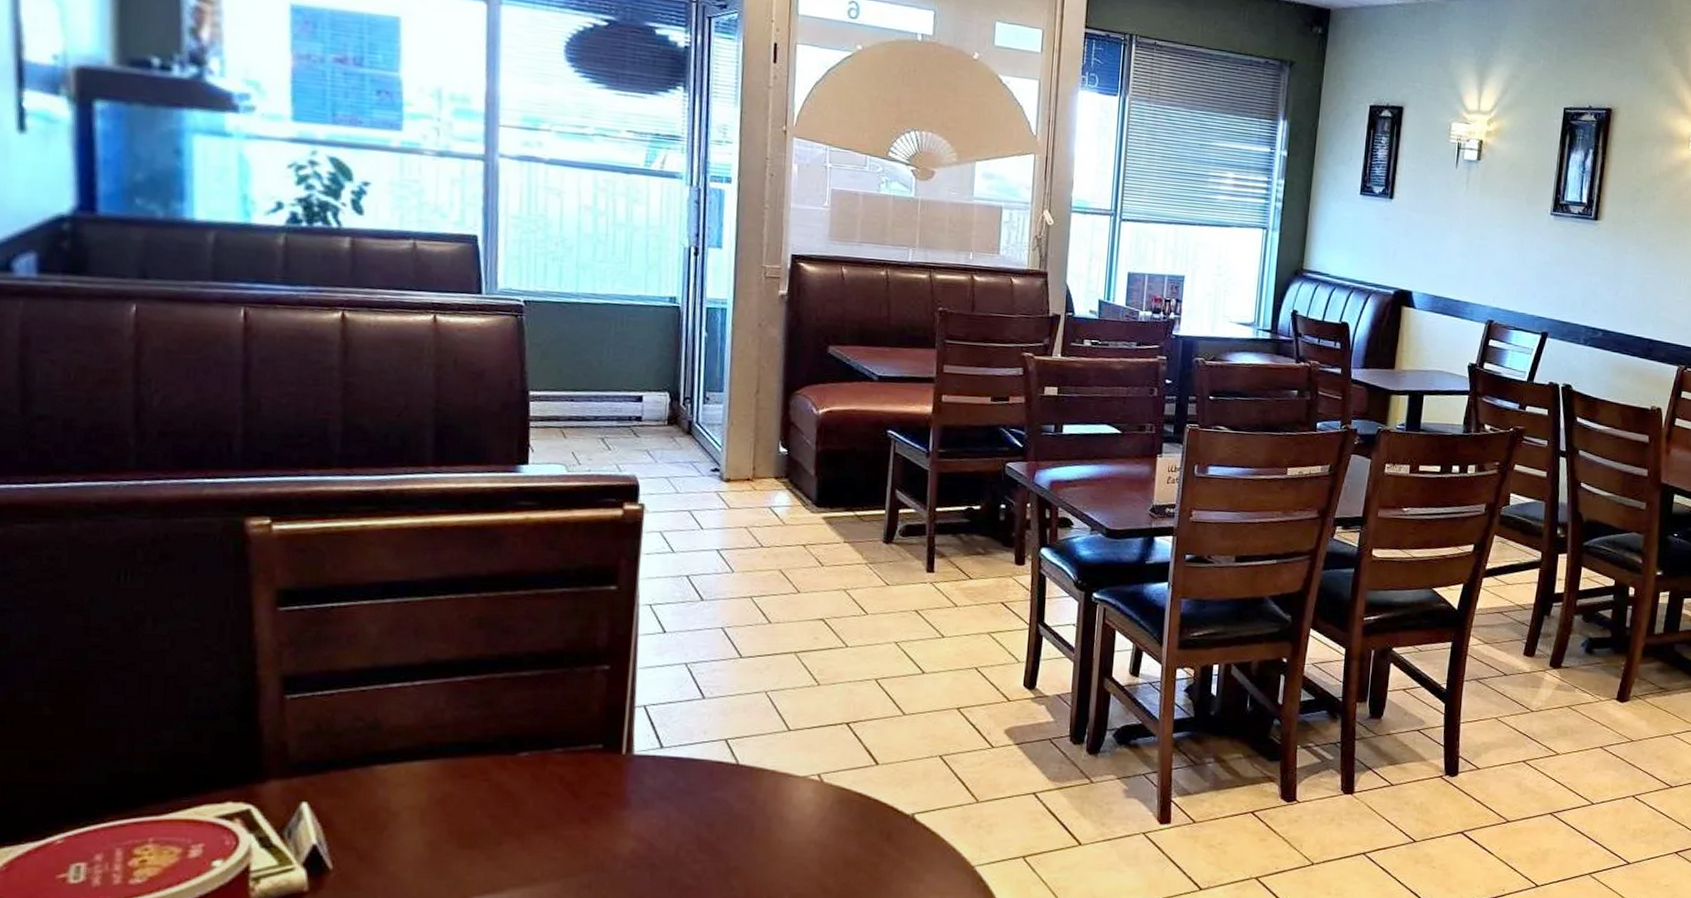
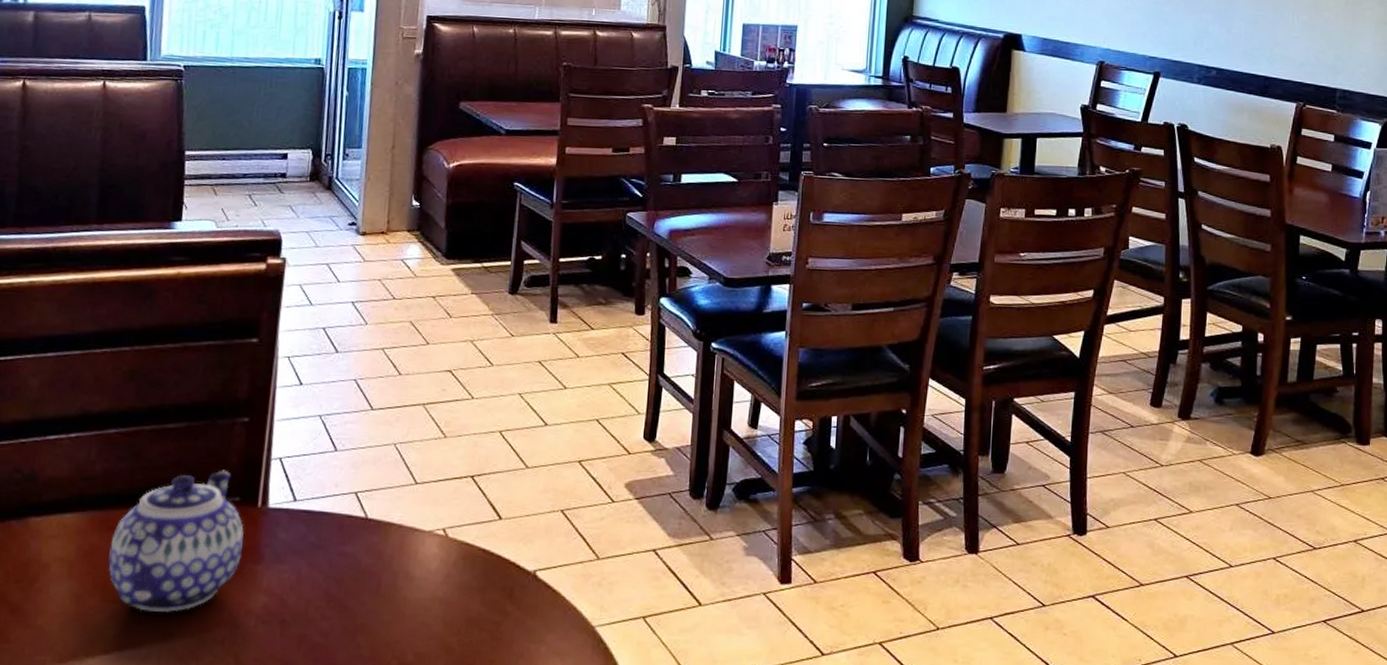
teapot: none [463,717,608,858] -> present [108,470,244,612]

